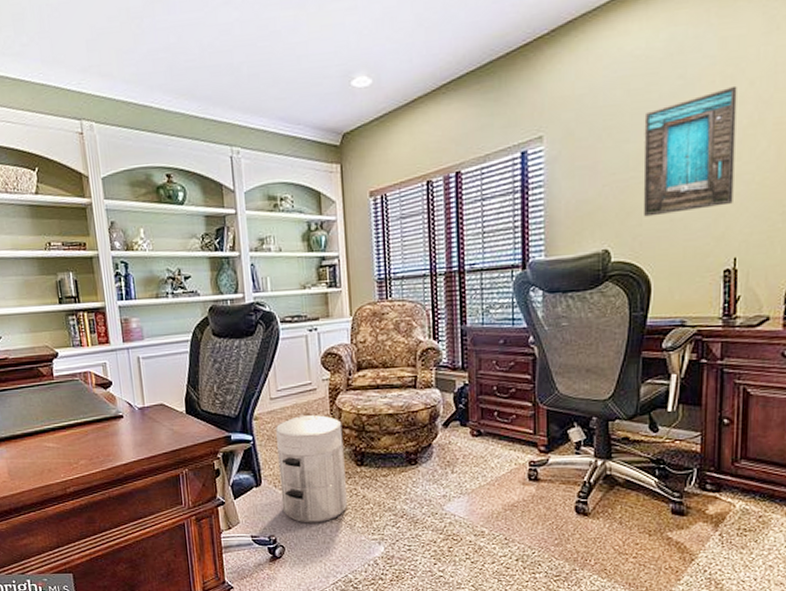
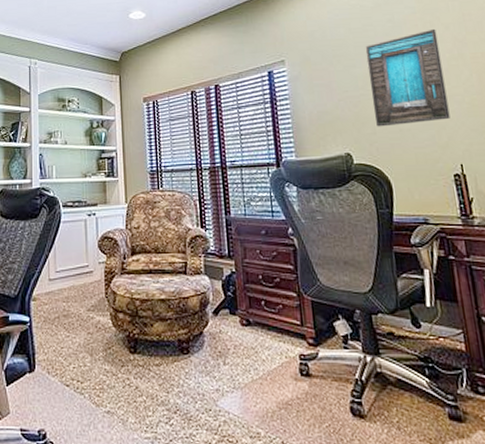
waste bin: present [275,413,347,523] -> none [51,295,120,417]

